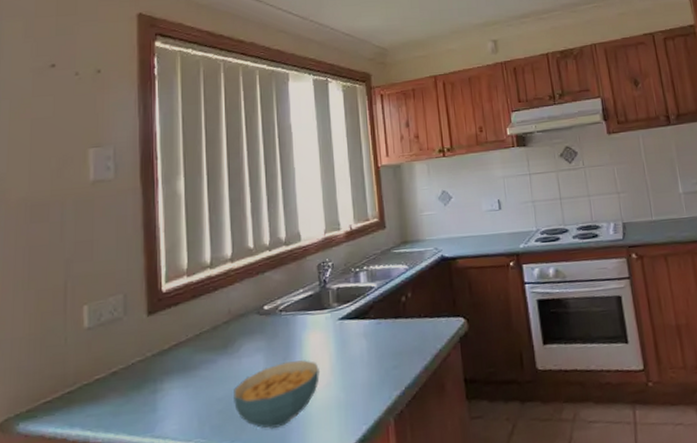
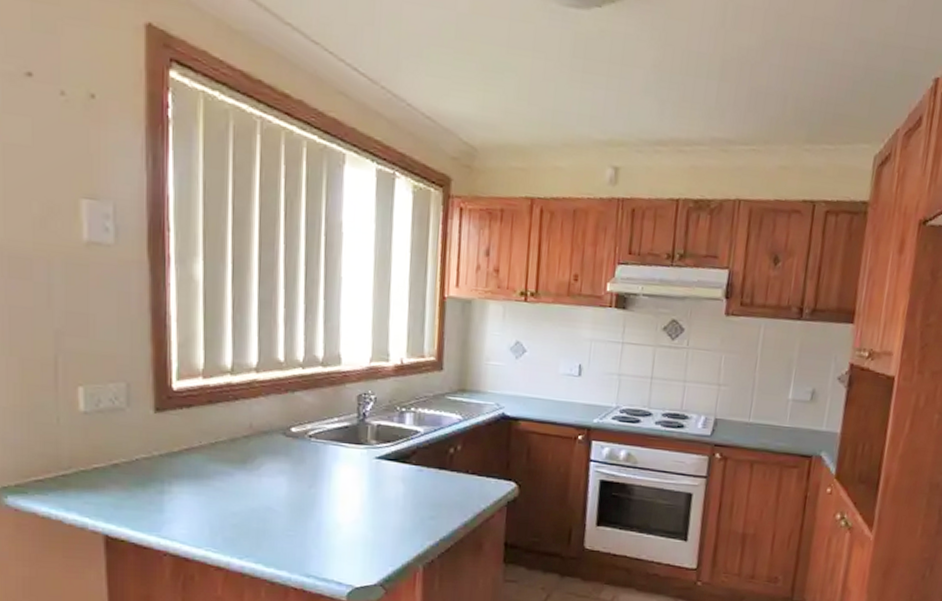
cereal bowl: present [234,360,320,428] -> none [250,489,348,552]

